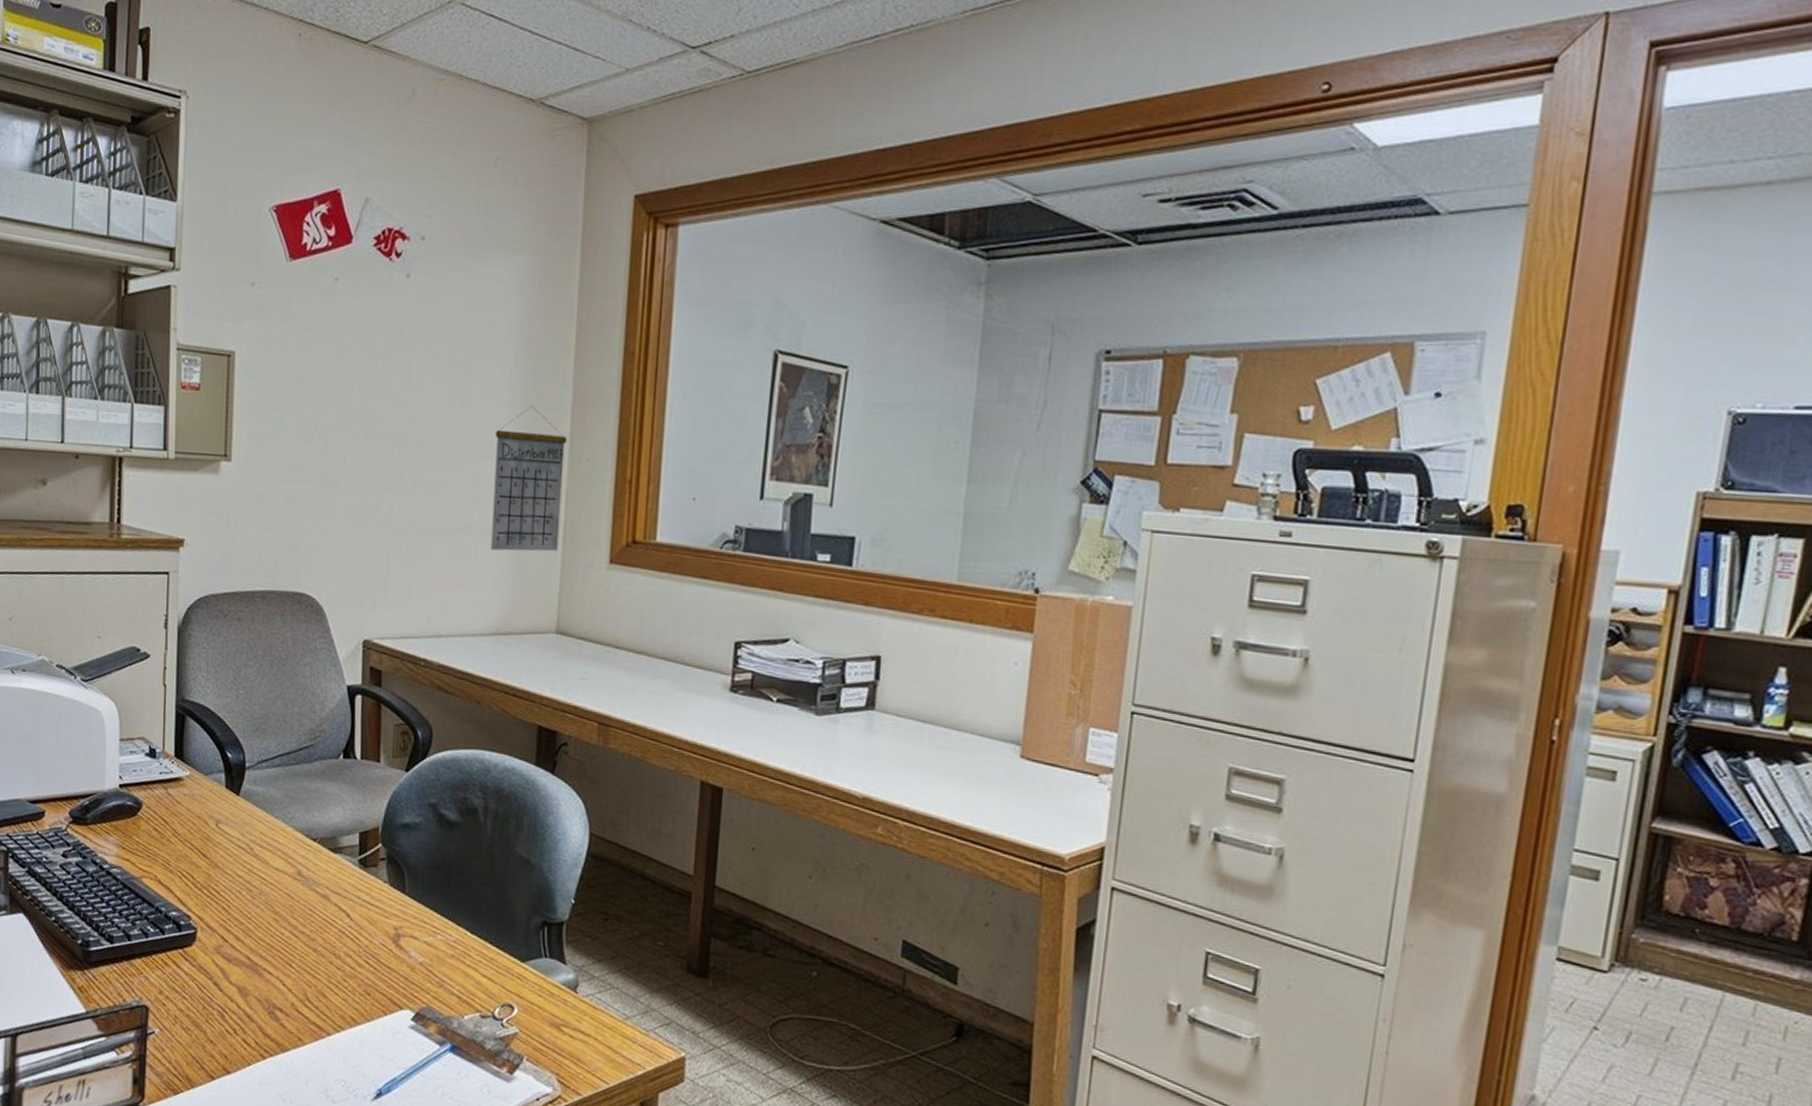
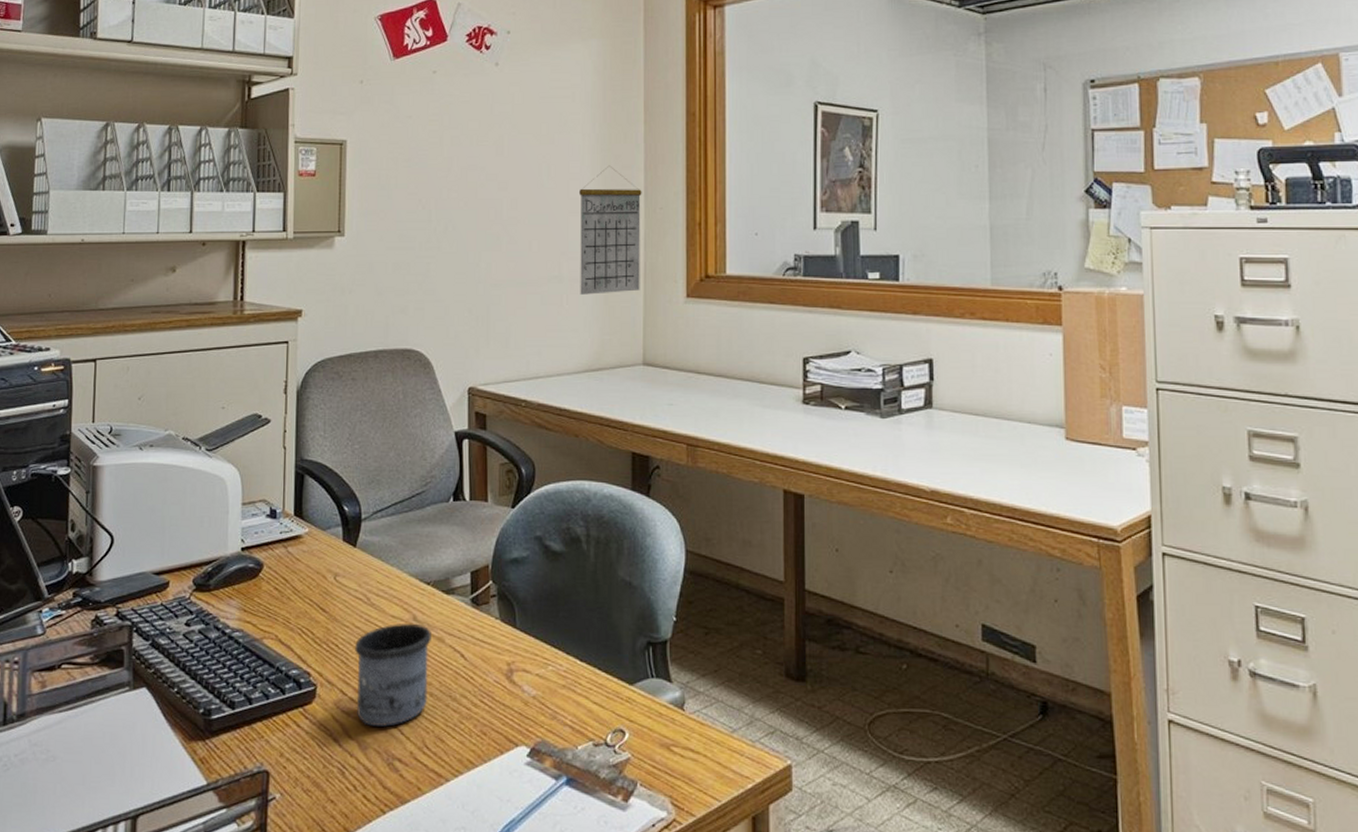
mug: none [237,876,316,977] -> present [355,623,431,727]

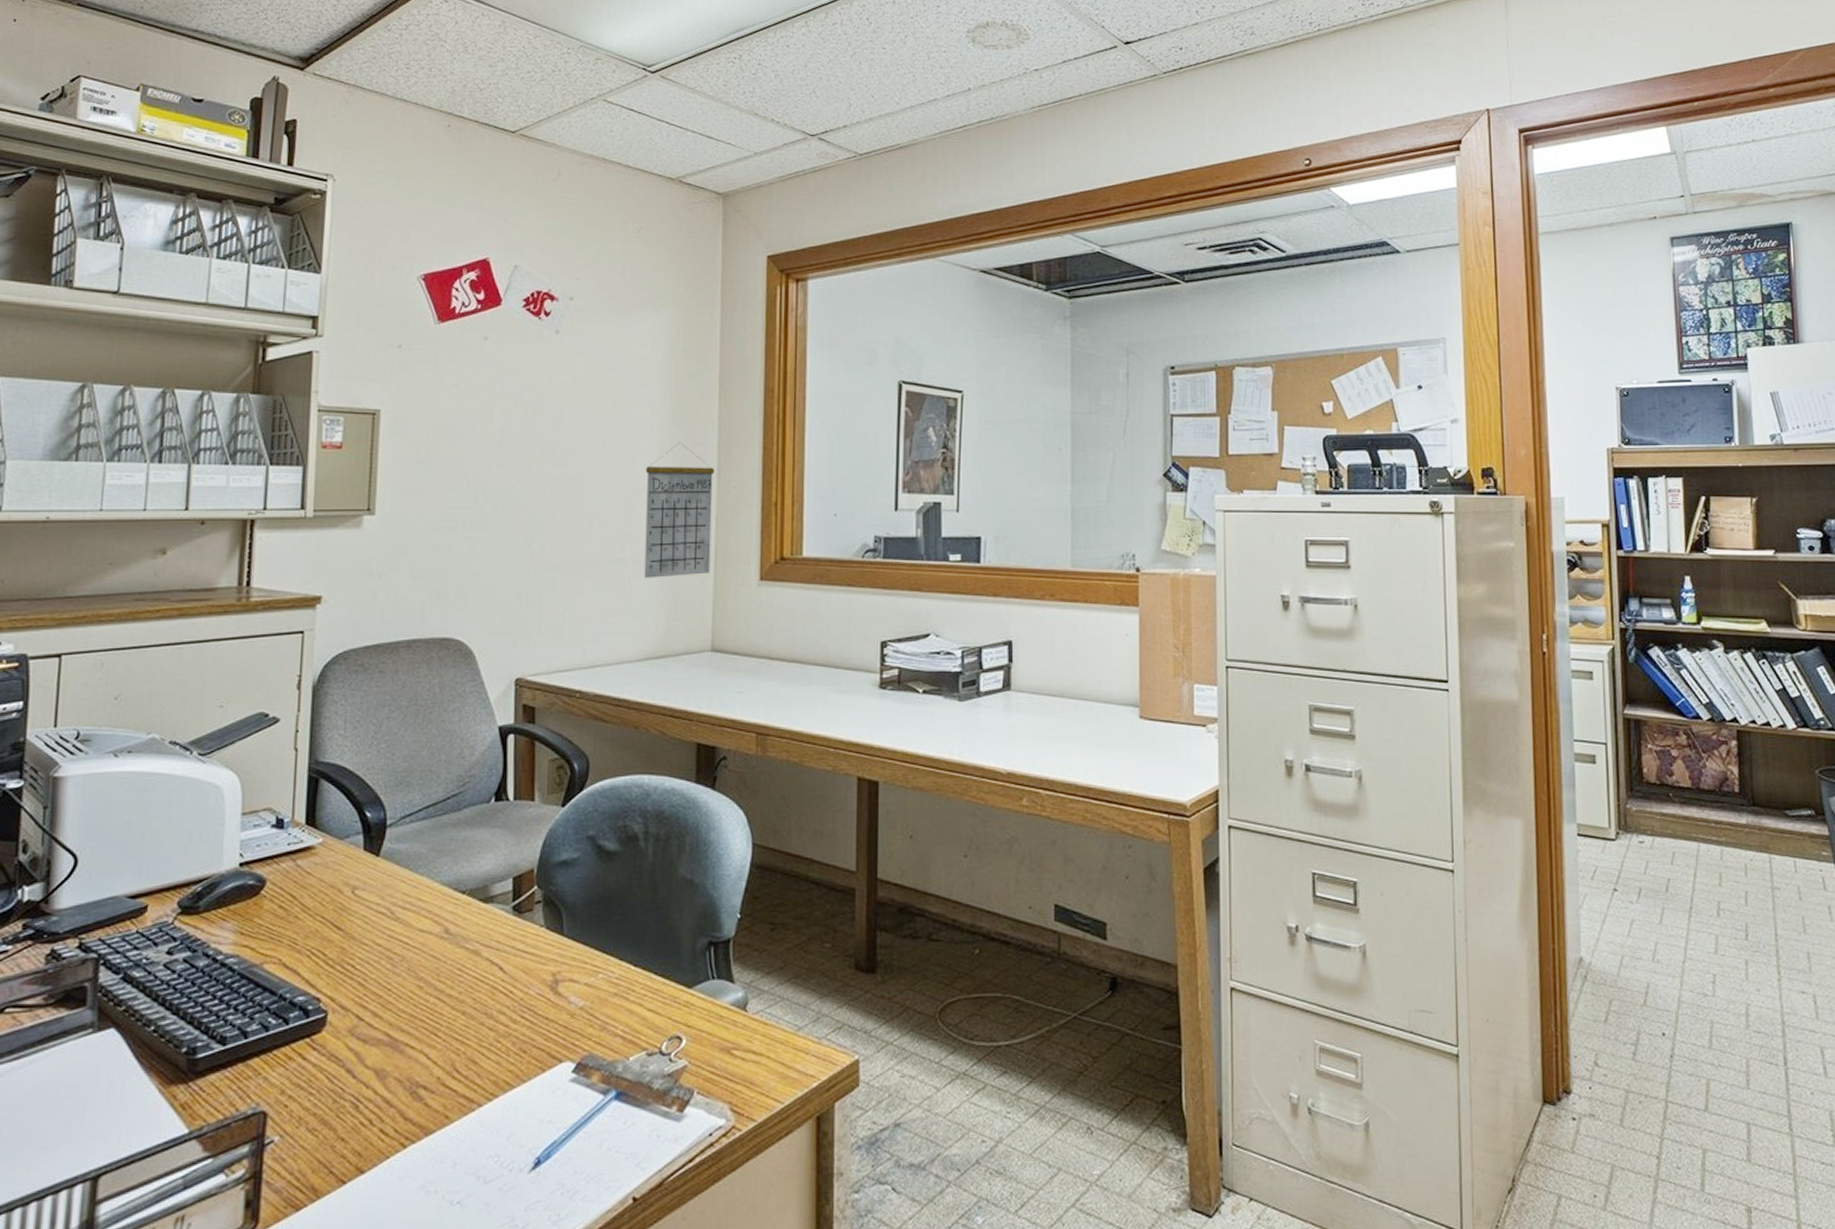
mug: present [355,623,431,727] -> none [374,936,466,1052]

